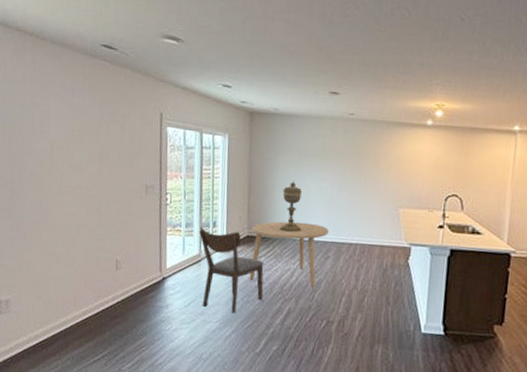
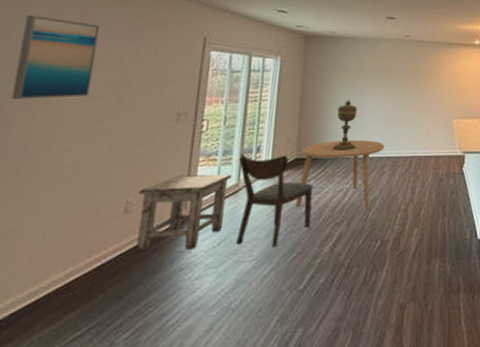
wall art: none [23,90,78,167] -> present [11,14,101,99]
stool: none [125,242,195,306] -> present [135,174,232,252]

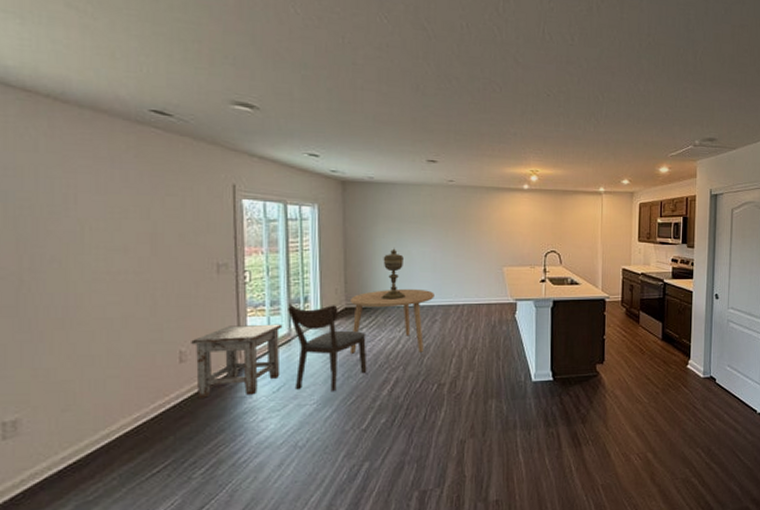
wall art: present [11,14,101,99] -> none [35,161,121,252]

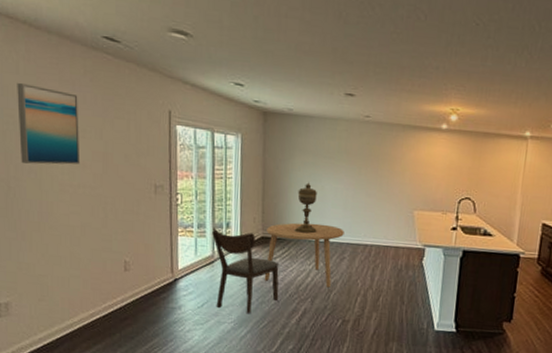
wall art: none [35,161,121,252] -> present [17,82,81,165]
stool: present [191,324,283,398] -> none [133,242,208,307]

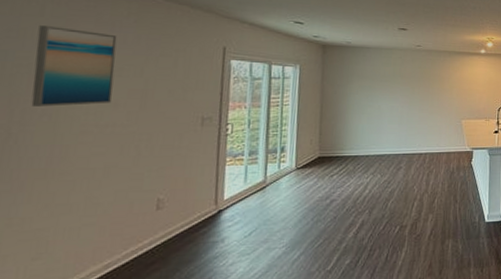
chair: present [212,227,279,314] -> none [265,153,337,236]
dining table: present [264,222,344,288] -> none [320,139,400,199]
decorative urn: present [294,181,317,234] -> none [351,102,374,149]

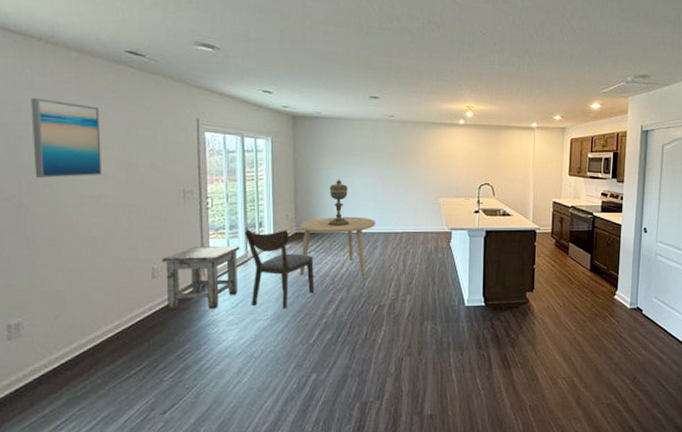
stool: none [169,172,259,244] -> present [162,246,240,310]
chair: none [265,153,337,236] -> present [245,228,315,309]
dining table: none [320,139,400,199] -> present [299,216,376,276]
decorative urn: none [351,102,374,149] -> present [327,178,349,226]

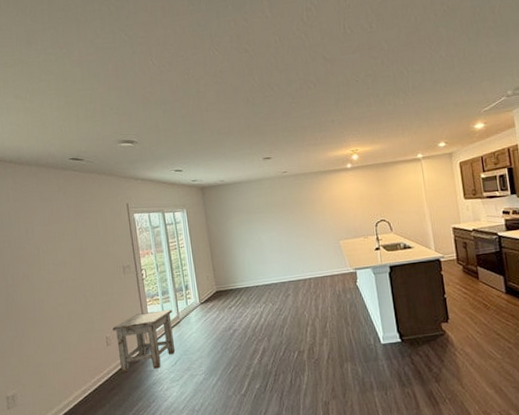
wall art: present [31,97,103,178] -> none [8,207,62,272]
chair: present [245,228,315,309] -> none [174,290,240,363]
dining table: present [299,216,376,276] -> none [219,269,285,330]
decorative urn: present [327,178,349,226] -> none [239,235,262,281]

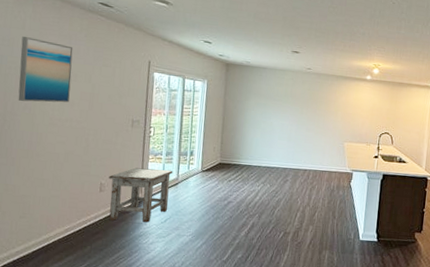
wall art: none [8,207,62,272] -> present [18,36,73,103]

